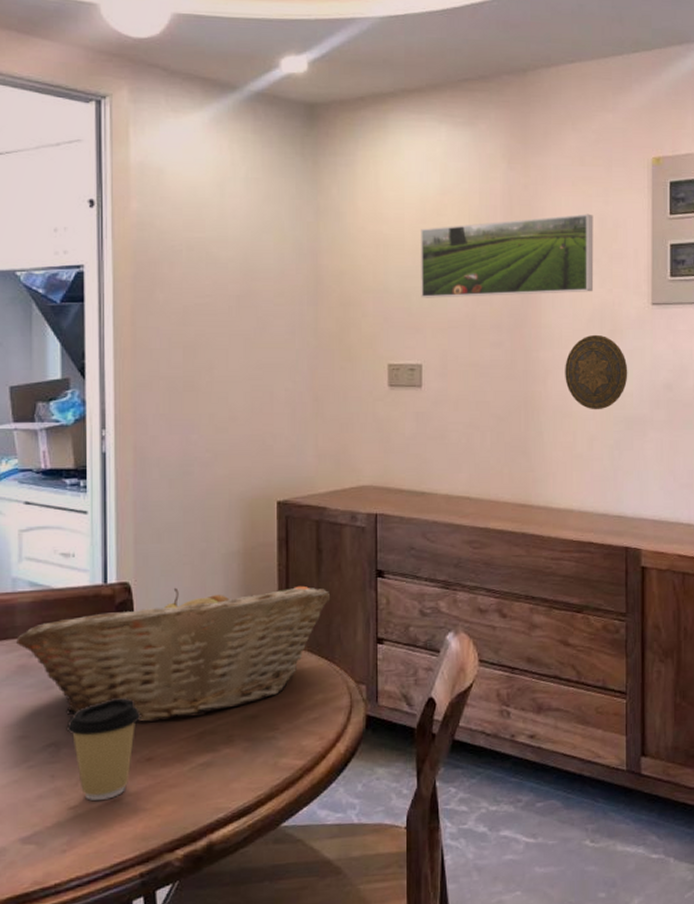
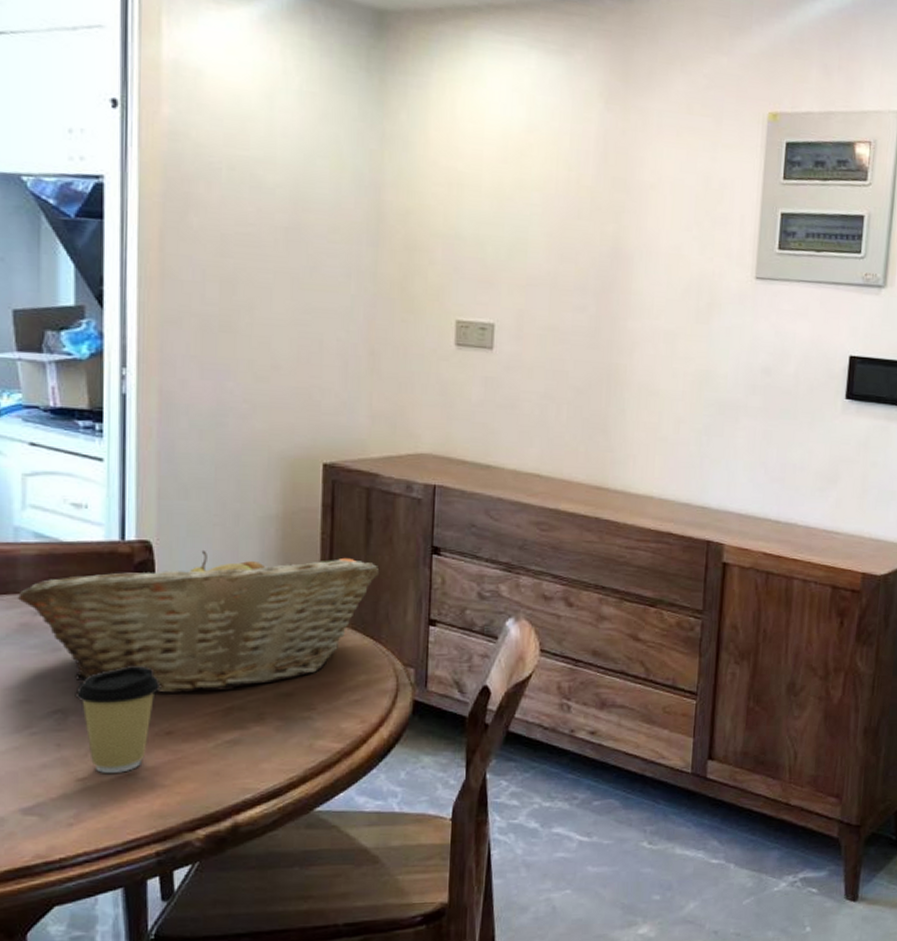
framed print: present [421,213,594,298] -> none [497,169,698,259]
decorative plate: present [565,334,628,410] -> none [654,306,724,391]

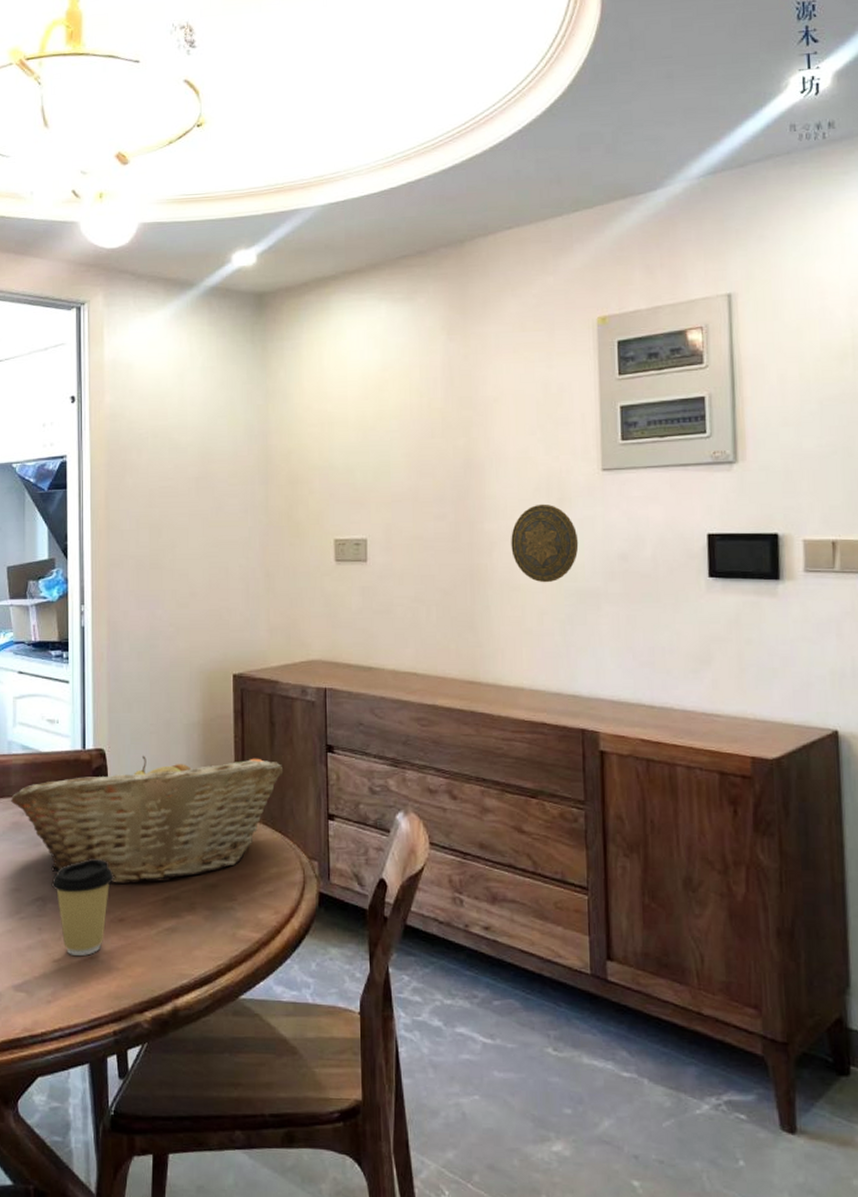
decorative plate: none [654,306,724,391] -> present [511,503,579,583]

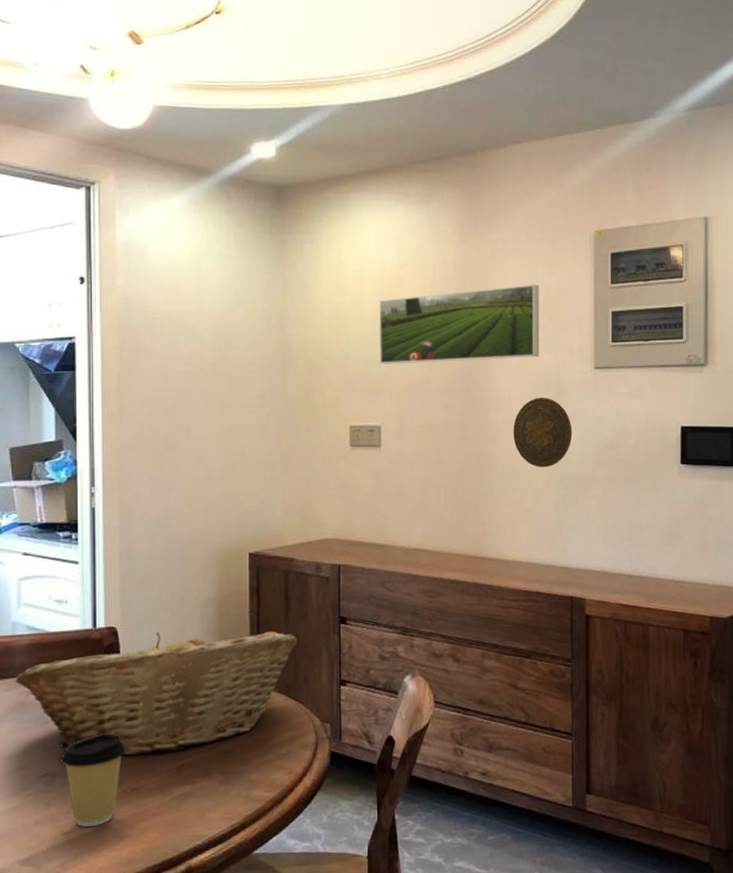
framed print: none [363,380,539,473] -> present [379,284,540,364]

